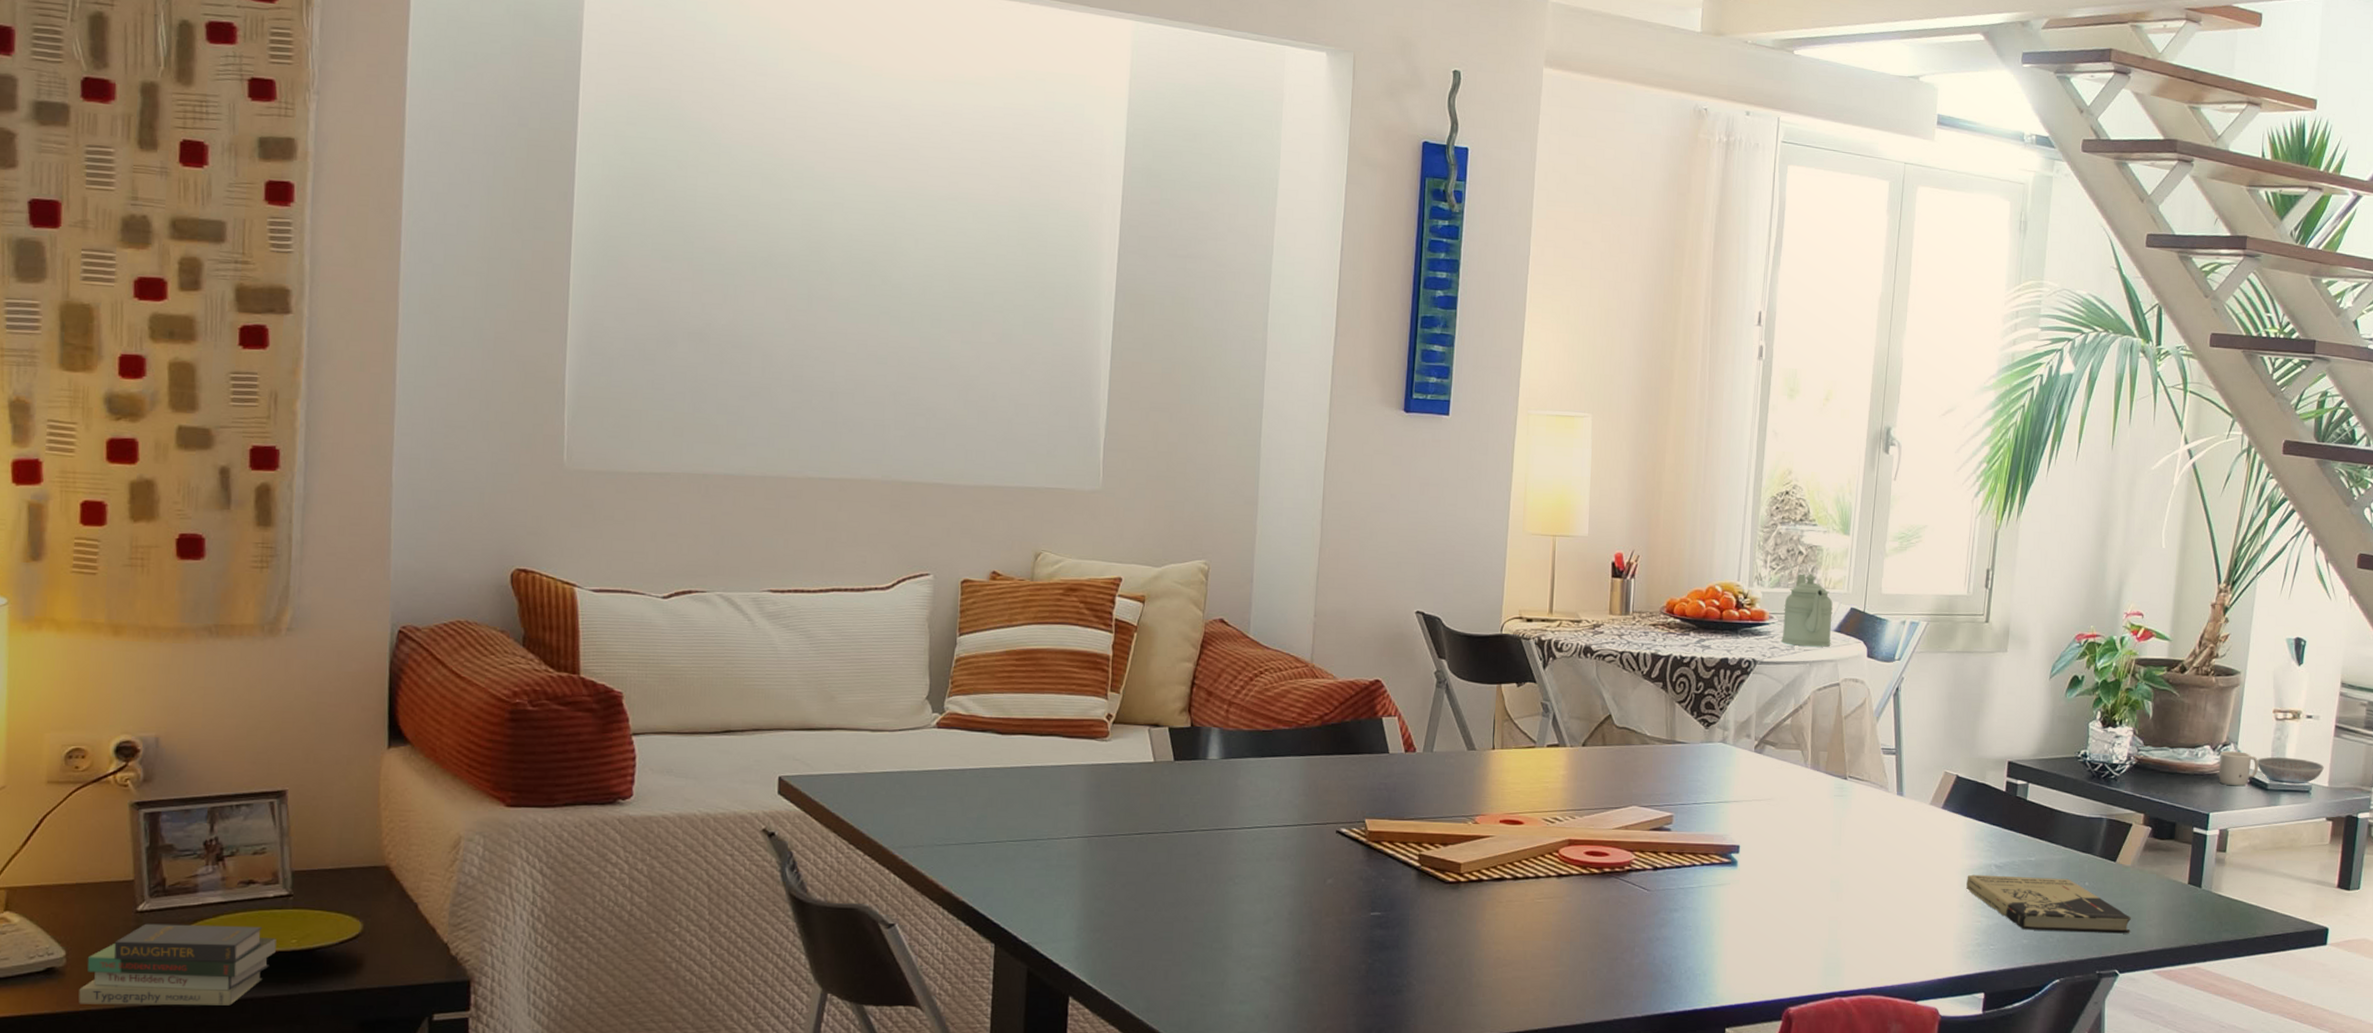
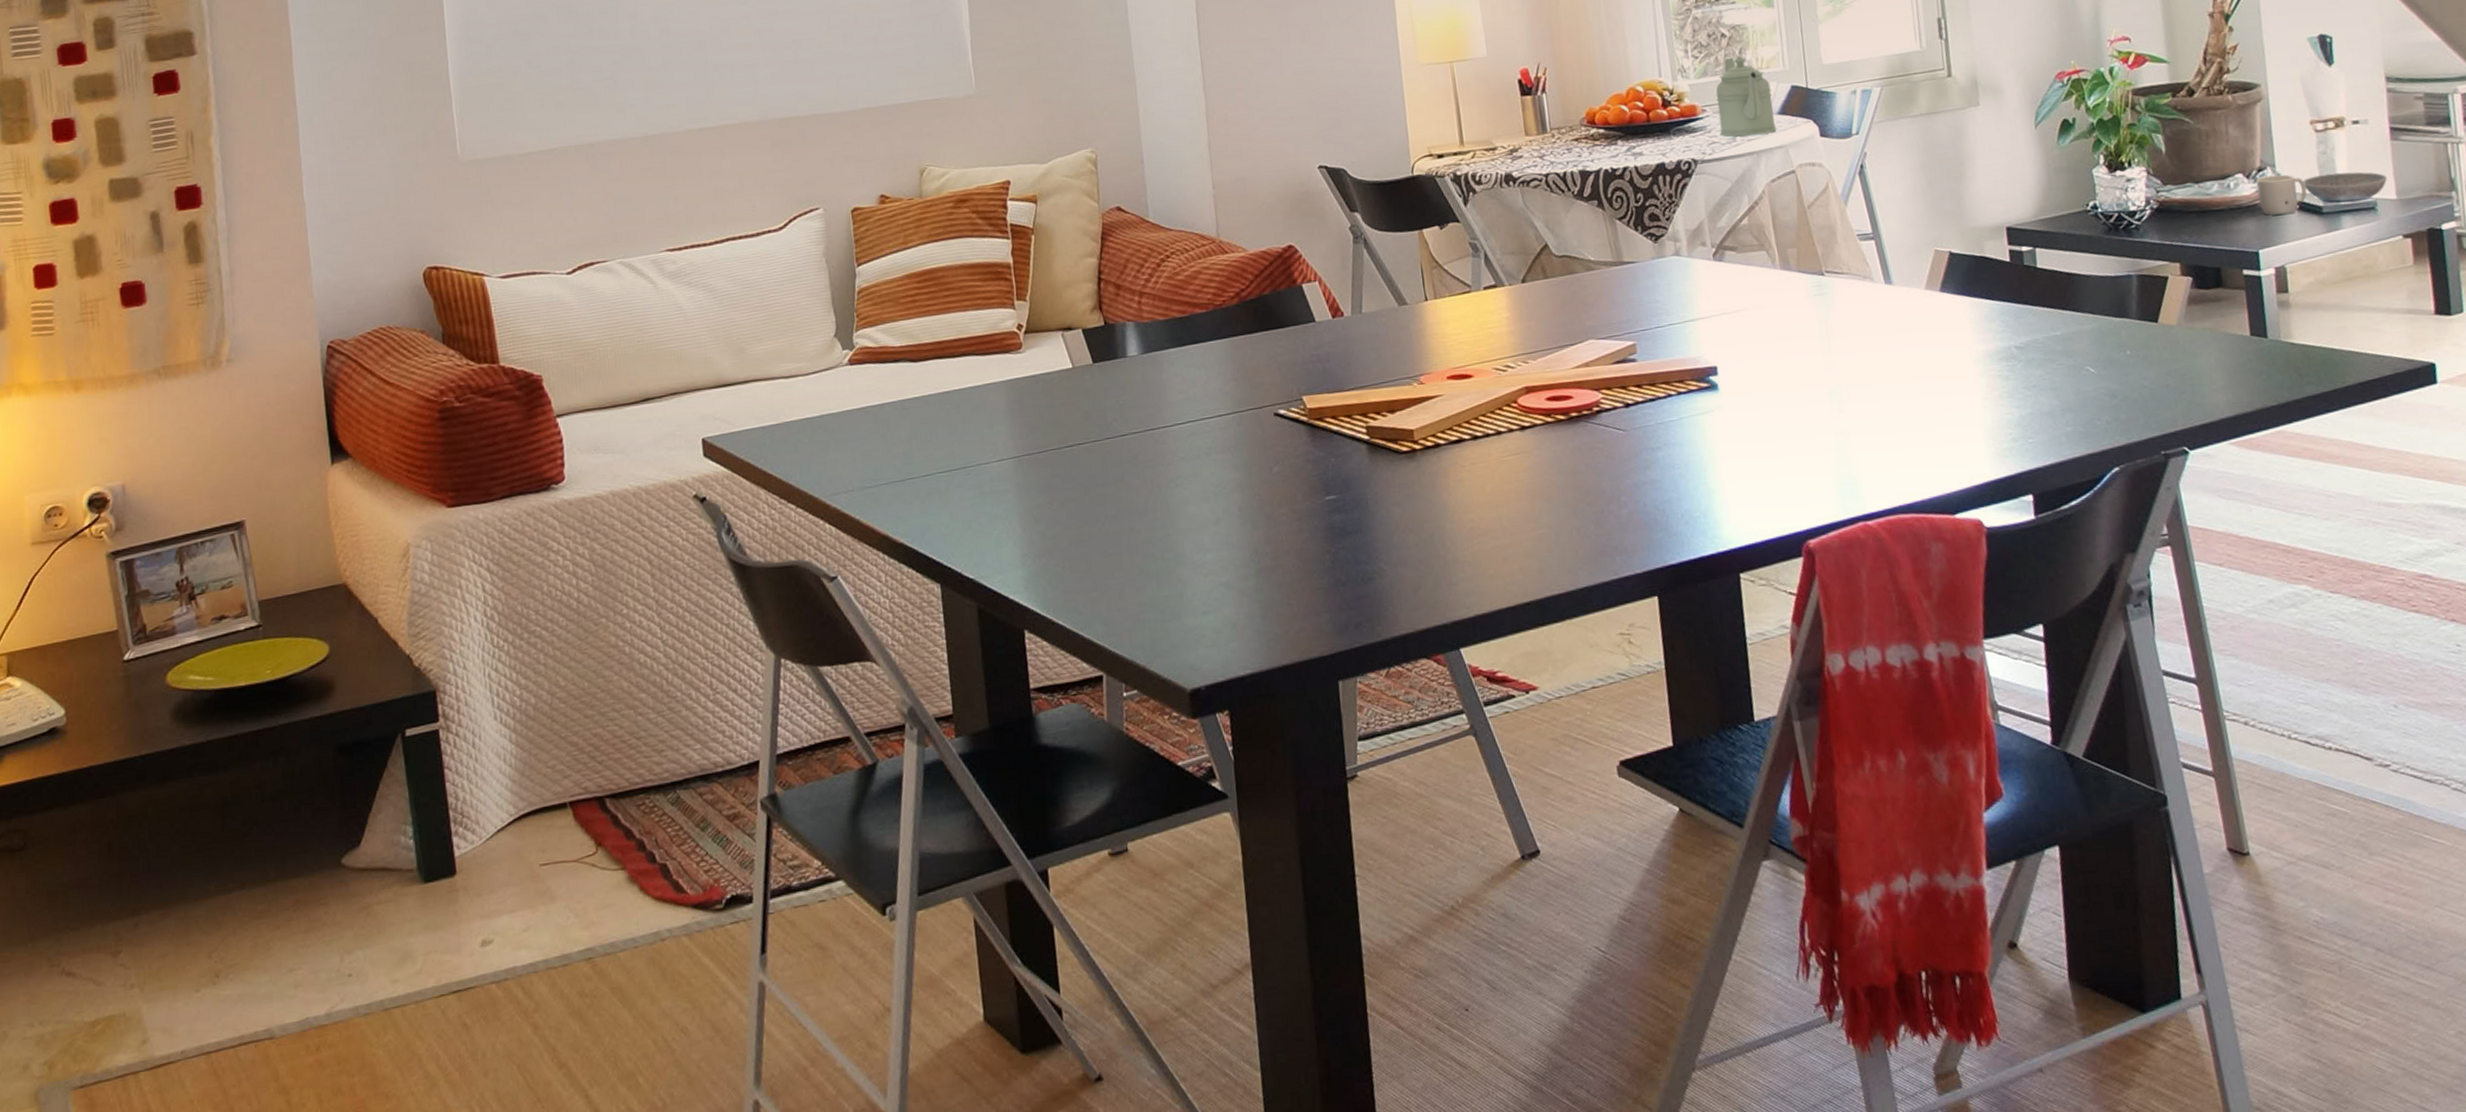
books: present [78,923,277,1006] -> none [81,661,253,761]
book: present [1965,874,2131,934] -> none [1985,349,2193,416]

